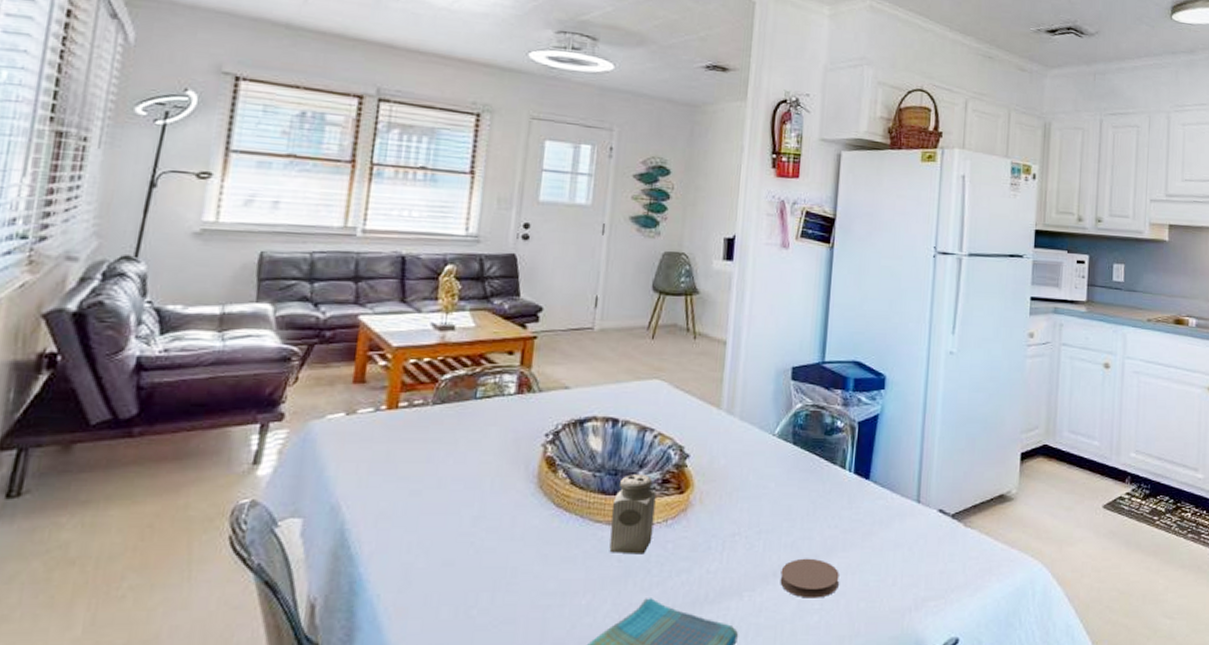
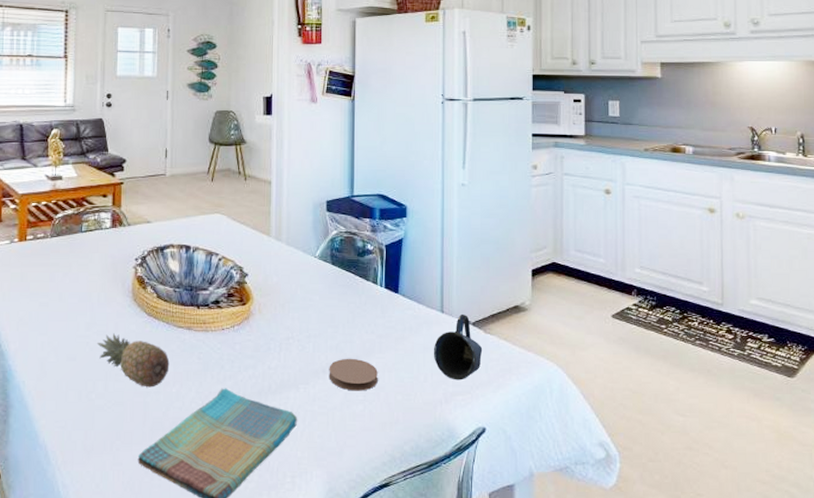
fruit: none [484,530,581,600] -> present [96,333,170,388]
salt shaker: present [609,474,656,555] -> none [191,290,224,353]
mug: none [905,504,961,583] -> present [433,313,483,380]

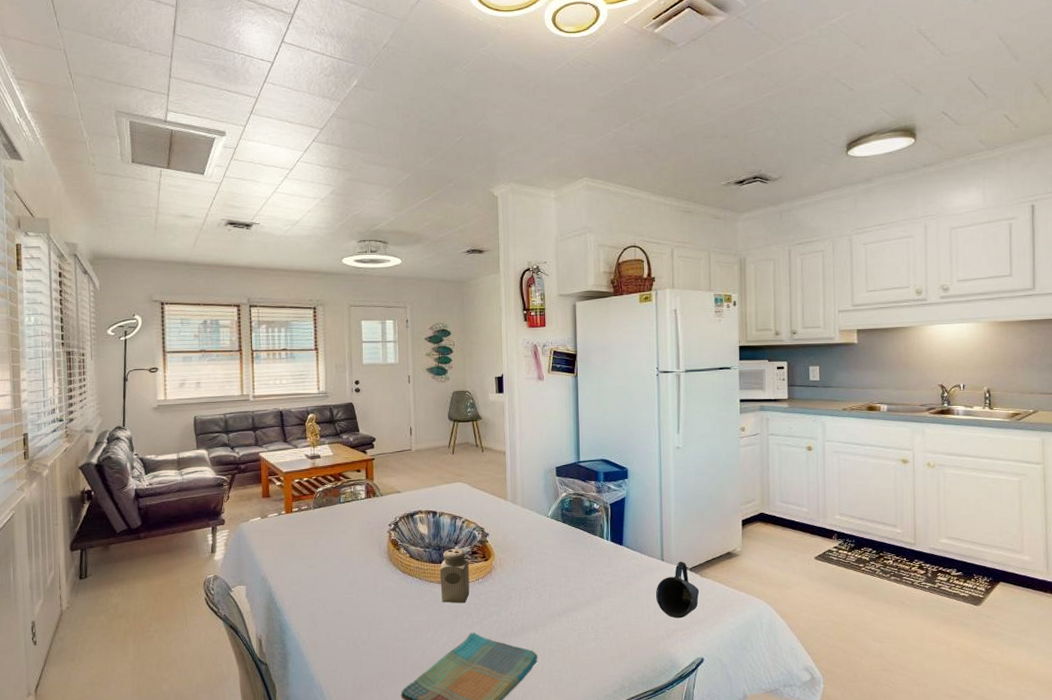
fruit: present [96,333,170,388] -> none [359,589,424,634]
salt shaker: none [191,290,224,353] -> present [440,549,470,603]
coaster: present [329,358,378,391] -> none [563,603,607,631]

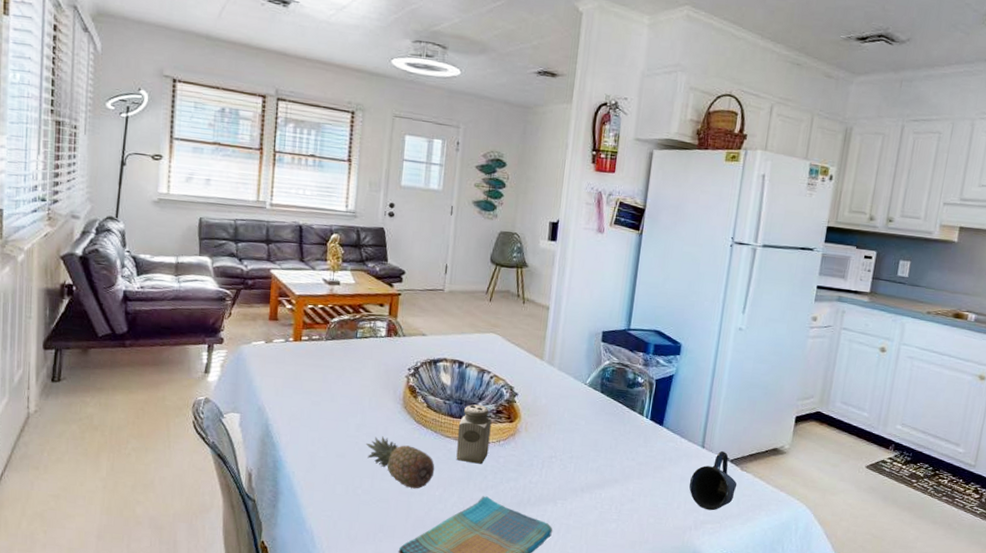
fruit: none [359,589,424,634] -> present [365,436,435,489]

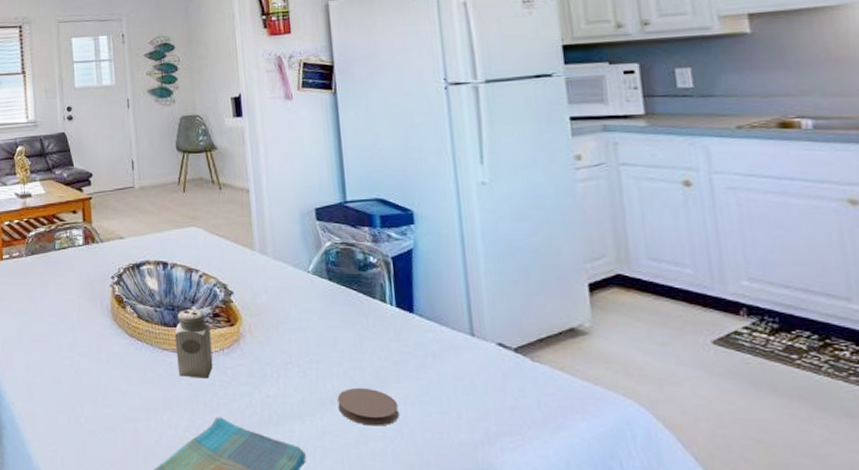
fruit: present [365,436,435,489] -> none [80,355,158,414]
coaster: none [586,480,634,512] -> present [337,387,399,426]
mug: present [689,450,737,511] -> none [465,337,532,418]

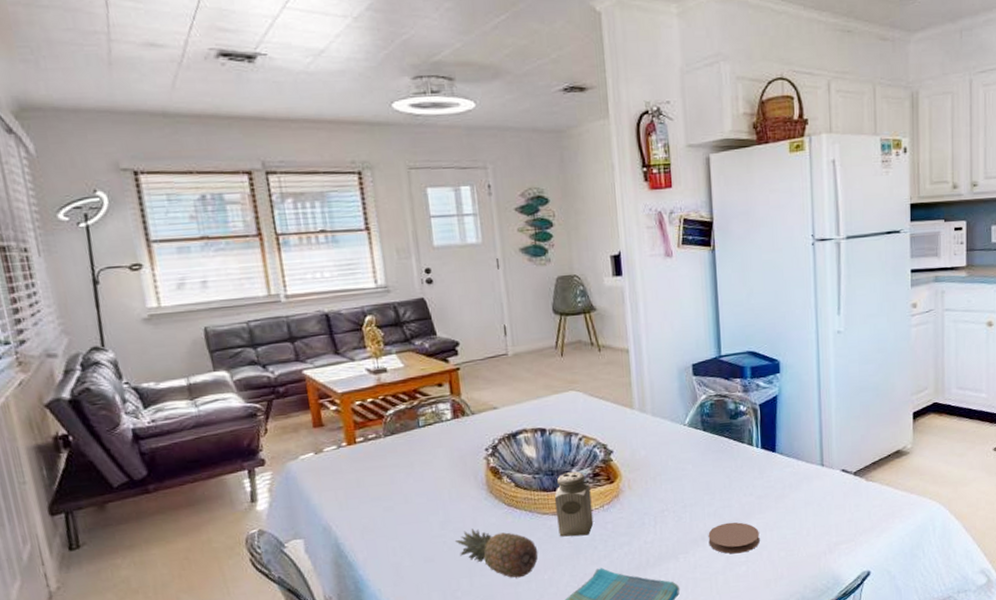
fruit: none [80,355,158,414] -> present [454,529,539,578]

